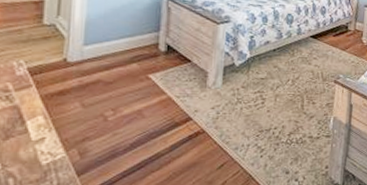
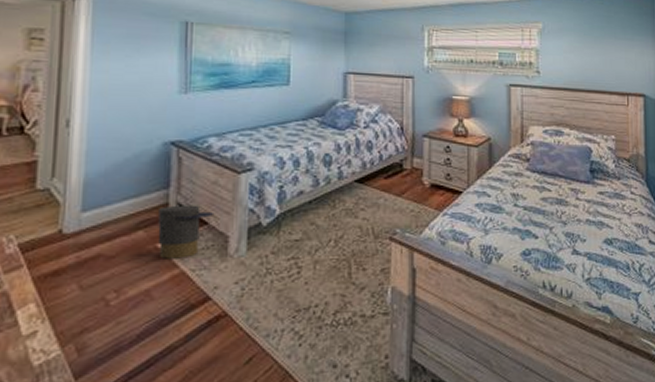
trash can: none [149,45,197,87] -> present [157,205,215,259]

